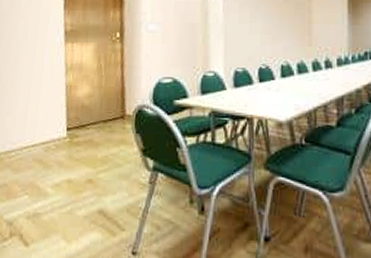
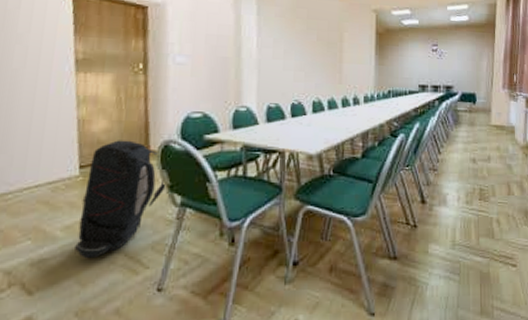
backpack: none [62,104,141,217] -> present [74,140,168,259]

